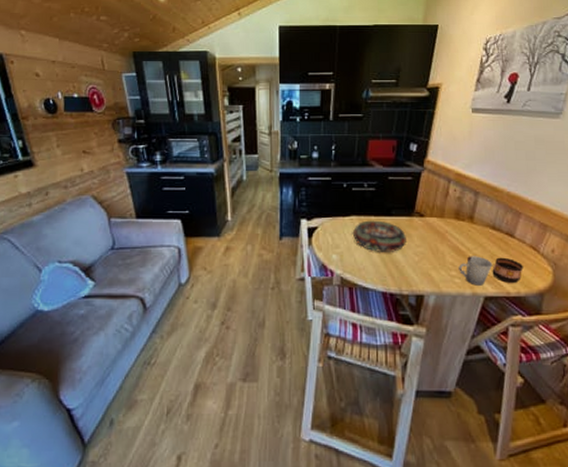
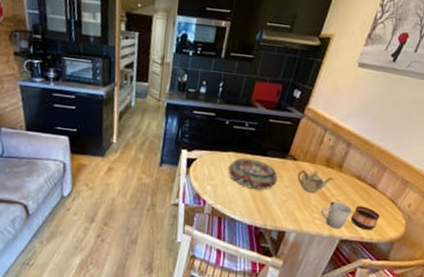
teapot: none [427,225,466,249] -> present [297,169,333,193]

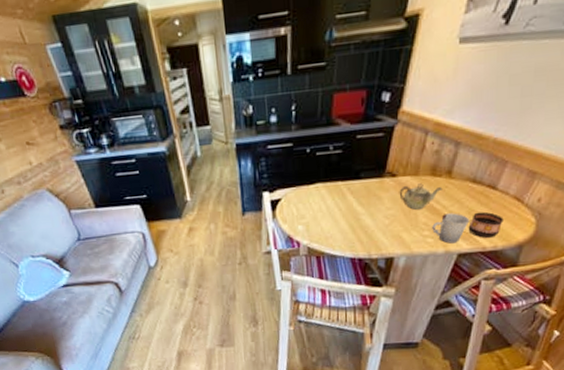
decorative bowl: present [228,158,278,190] -> none [318,185,376,219]

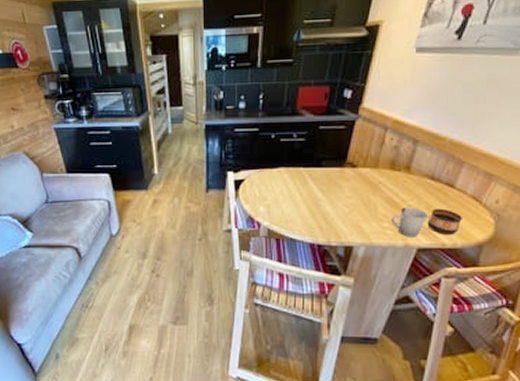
teapot: present [399,183,442,210] -> none [359,176,401,201]

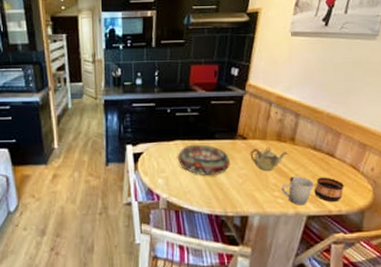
decorative bowl: none [280,172,336,204] -> present [177,144,230,175]
teapot: none [359,176,401,201] -> present [250,147,288,171]

